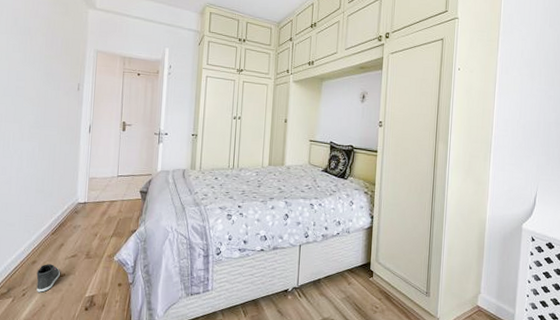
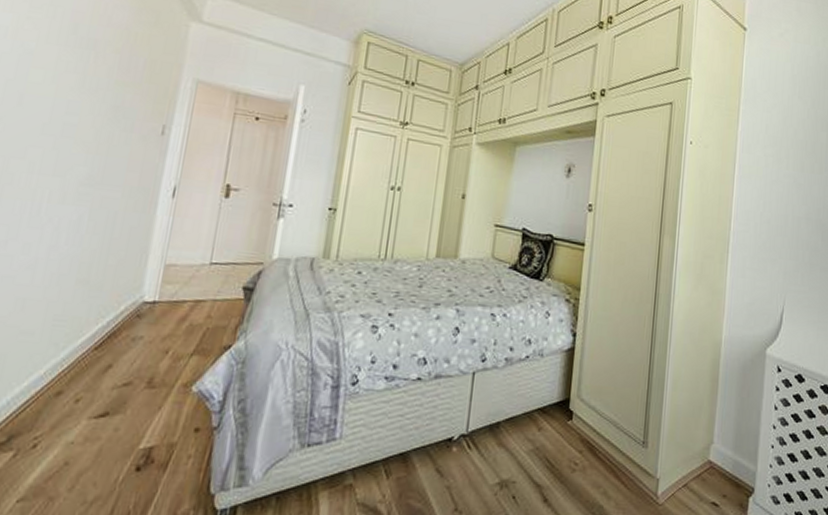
sneaker: present [36,264,60,292] -> none [57,396,101,442]

